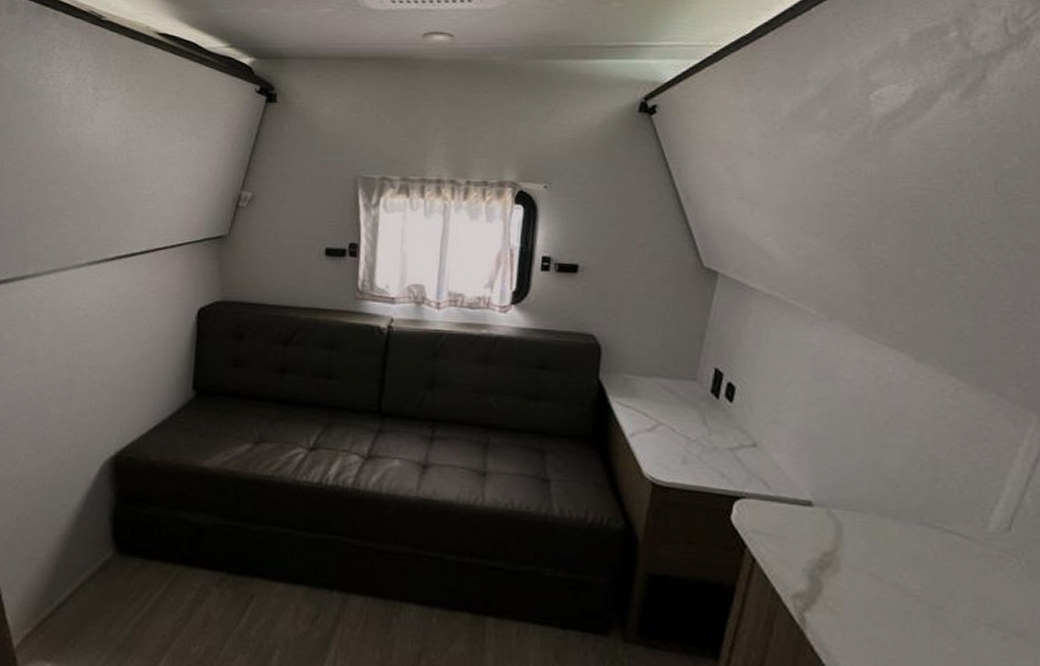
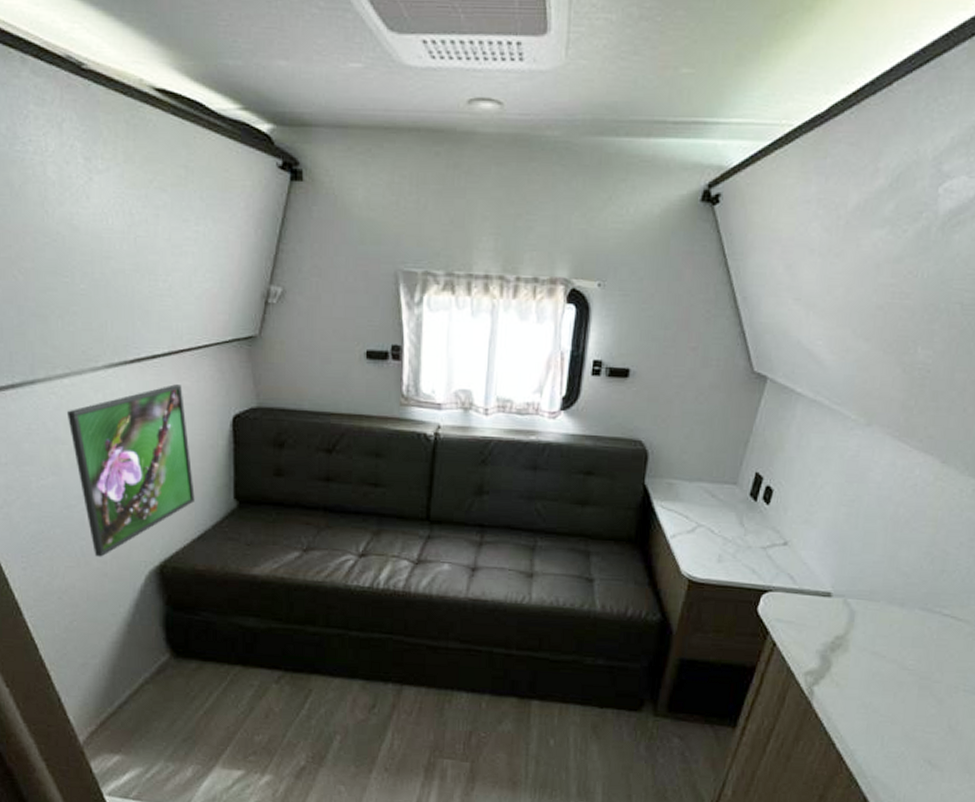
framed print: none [48,280,156,446] -> present [66,384,195,557]

